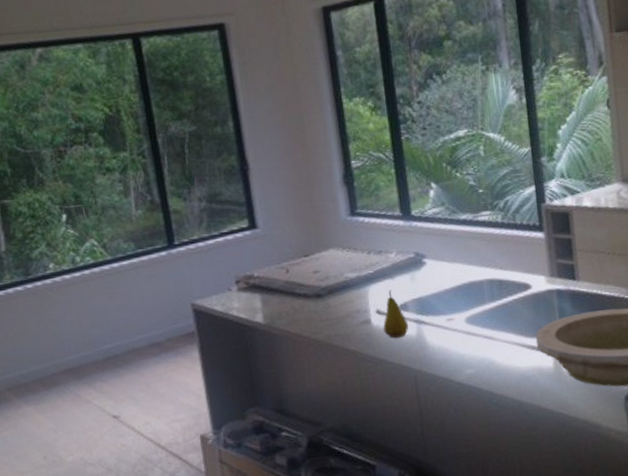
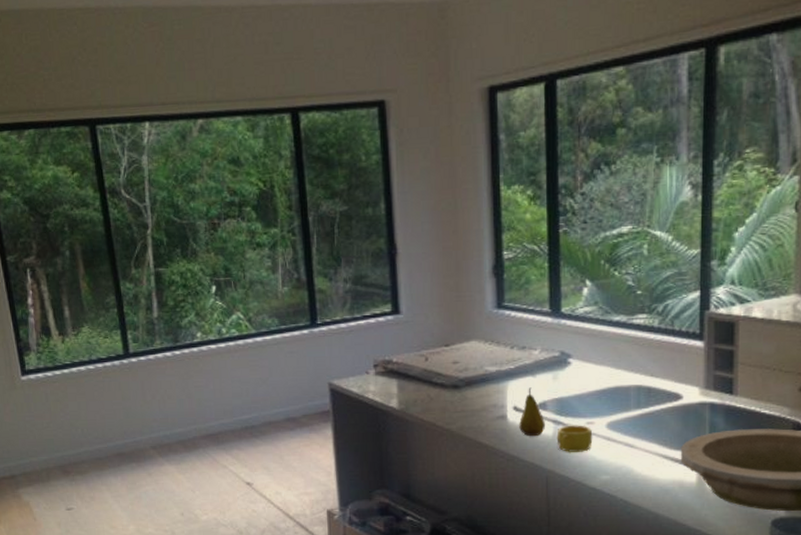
cup: none [420,322,455,350] -> present [557,425,593,452]

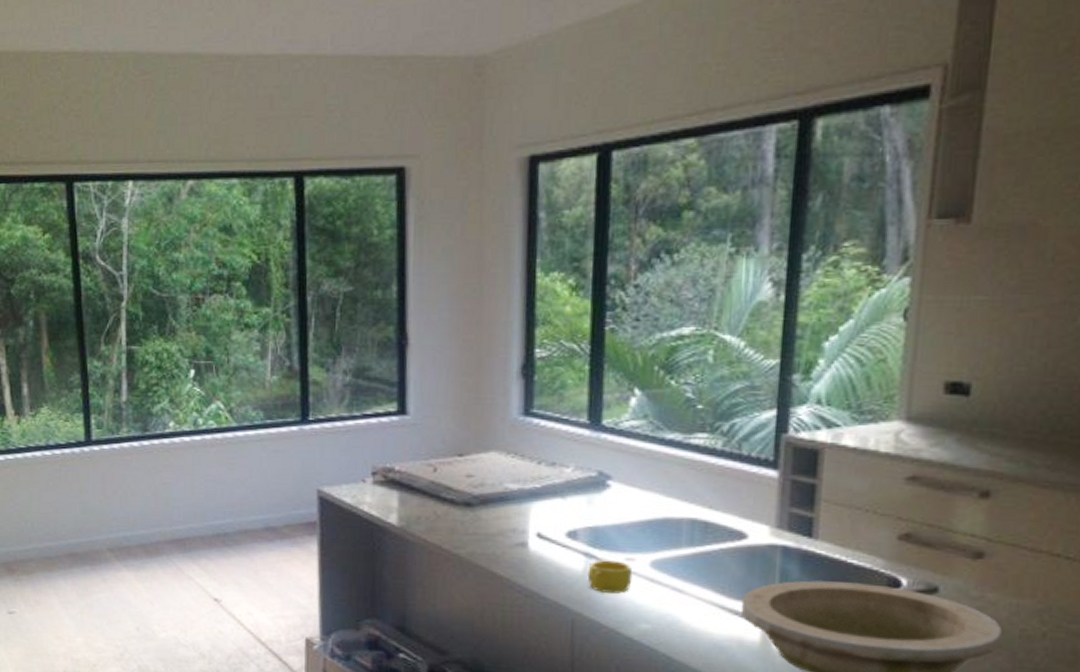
fruit: present [519,387,545,437] -> none [542,511,574,571]

